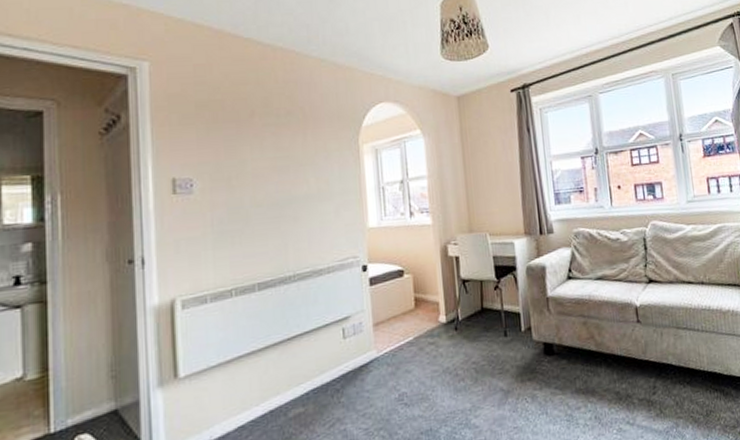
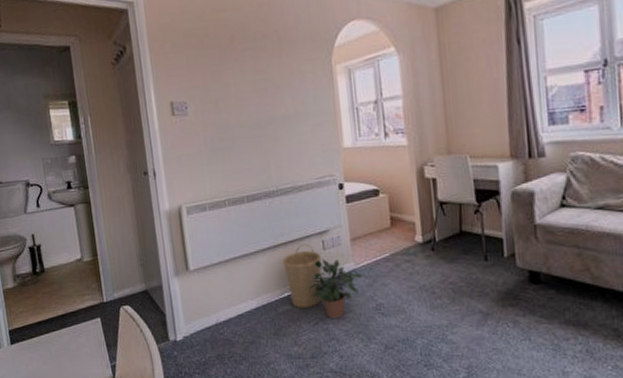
basket: none [296,333,342,410] -> present [282,244,322,309]
potted plant: none [323,348,386,418] -> present [307,259,364,320]

